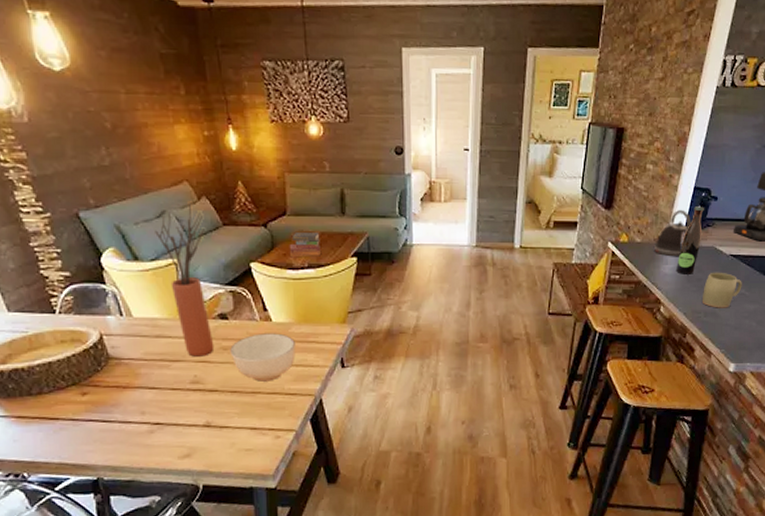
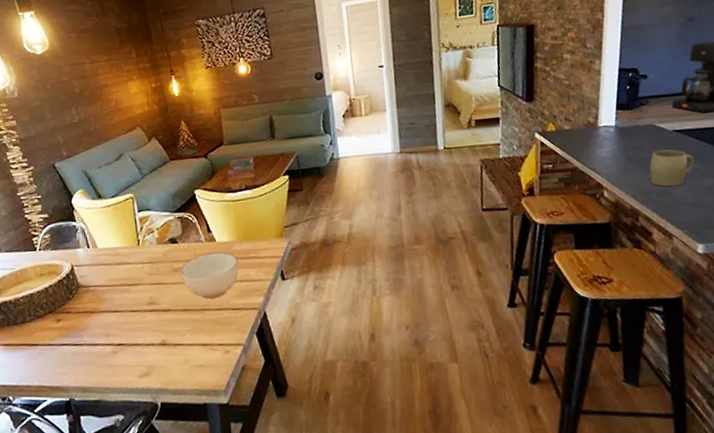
vase: present [155,203,214,357] -> none [115,144,167,280]
kettle: present [654,210,692,257] -> none [586,92,623,140]
bottle: present [675,206,704,274] -> none [613,86,638,156]

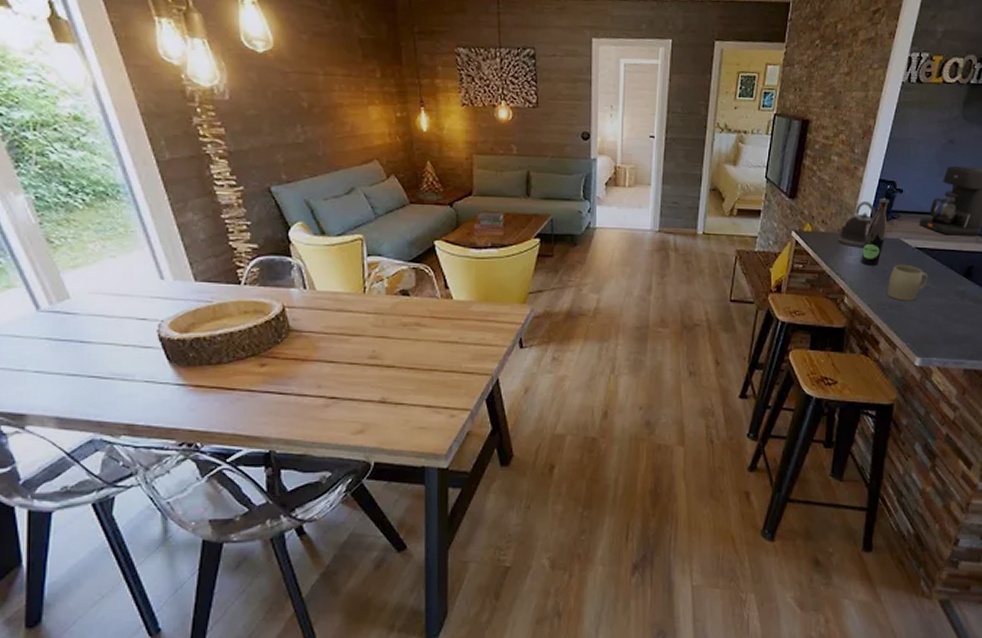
bowl: present [180,252,239,299] -> none [410,311,475,359]
kettle: none [586,92,623,140] -> present [839,201,877,248]
bottle: none [613,86,638,156] -> present [860,198,889,266]

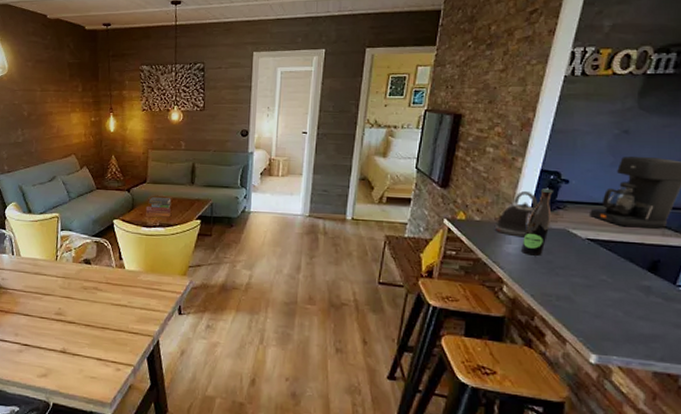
mug: present [886,264,928,301] -> none [552,255,603,294]

